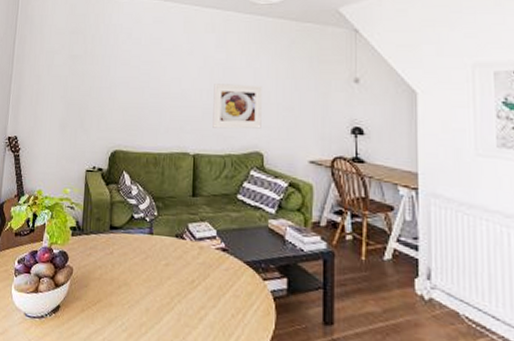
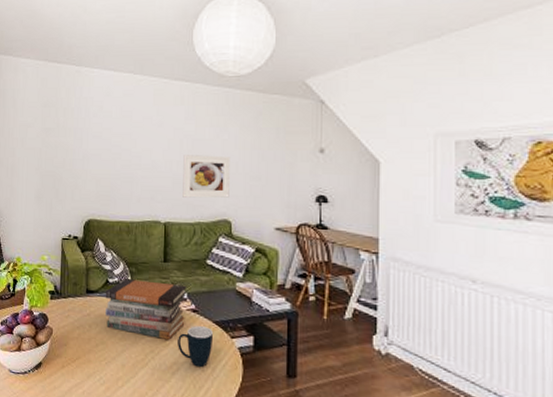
book stack: none [129,214,217,282] -> present [105,279,187,340]
mug: none [206,266,243,313] -> present [178,326,213,368]

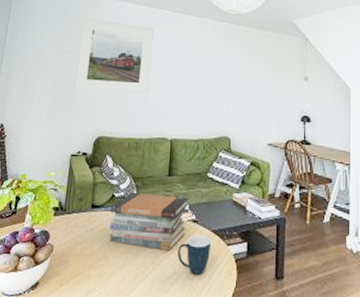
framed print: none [59,91,139,173] -> present [73,18,154,94]
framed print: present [182,155,230,198] -> none [188,79,231,118]

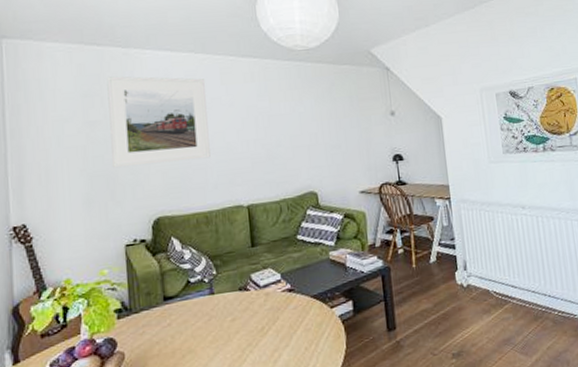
book stack: present [109,193,189,250] -> none [187,266,282,334]
mug: present [178,235,211,276] -> none [276,303,313,348]

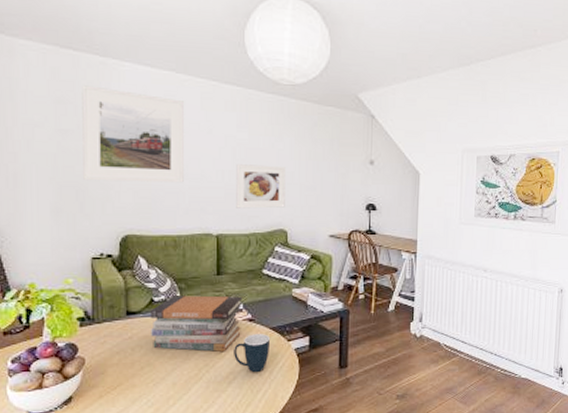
book stack: none [187,266,282,334] -> present [149,295,243,352]
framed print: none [260,129,312,176] -> present [236,164,286,209]
mug: none [276,303,313,348] -> present [234,334,270,373]

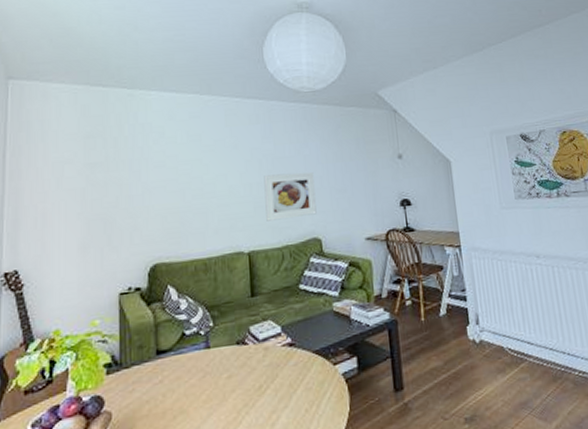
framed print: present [82,85,184,183] -> none [110,117,212,212]
book stack: present [149,295,243,352] -> none [181,318,282,392]
mug: present [234,334,270,373] -> none [275,359,315,409]

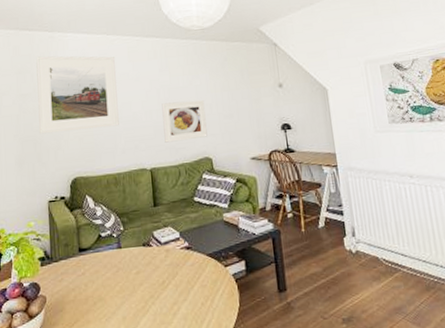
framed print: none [110,117,212,212] -> present [36,56,119,134]

